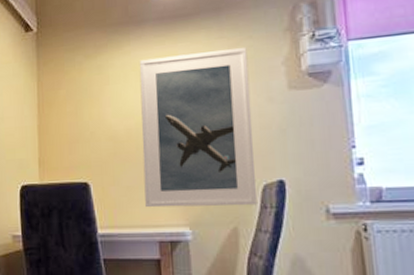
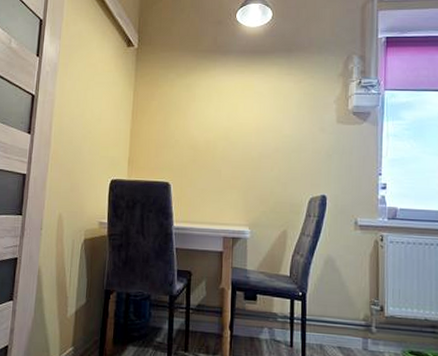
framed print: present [139,48,257,208] -> none [215,84,309,214]

